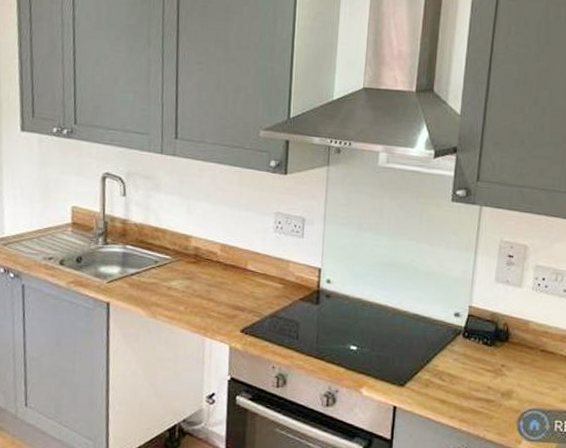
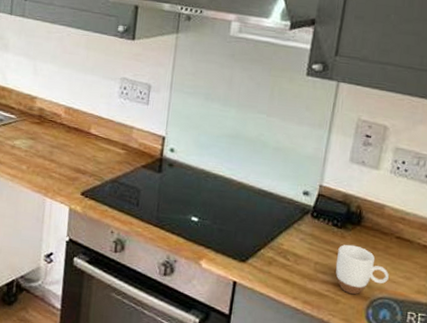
mug: none [487,361,536,409] -> present [335,244,389,295]

